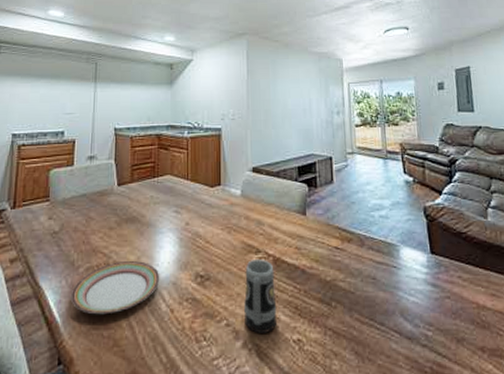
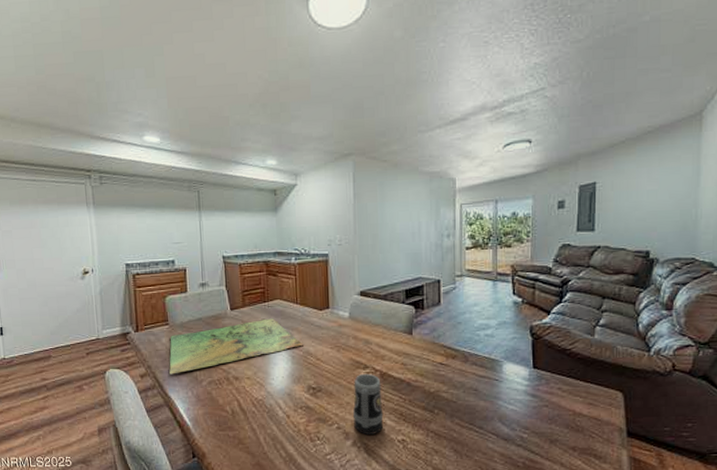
board game: none [44,195,192,259] -> present [169,318,303,375]
plate: present [70,261,160,315] -> none [197,376,276,419]

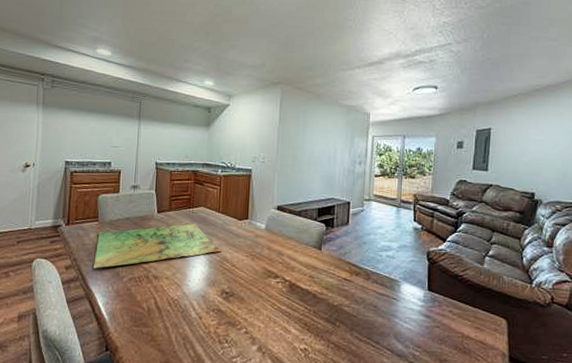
mug: present [353,373,384,435] -> none [261,282,289,342]

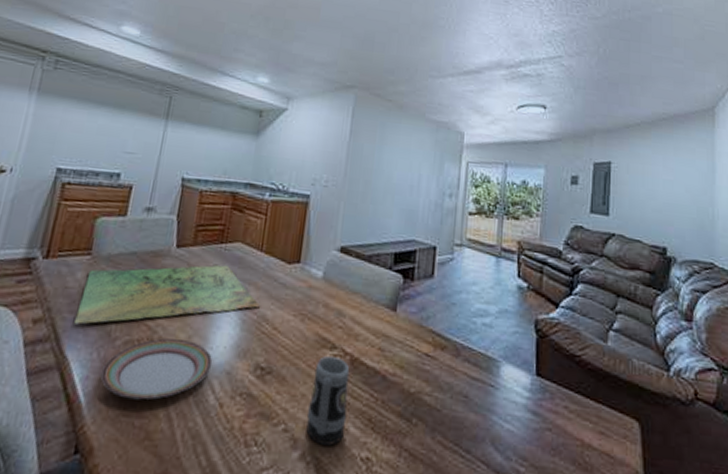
plate: none [116,275,192,316] -> present [100,338,213,400]
mug: none [261,282,289,342] -> present [306,355,350,446]

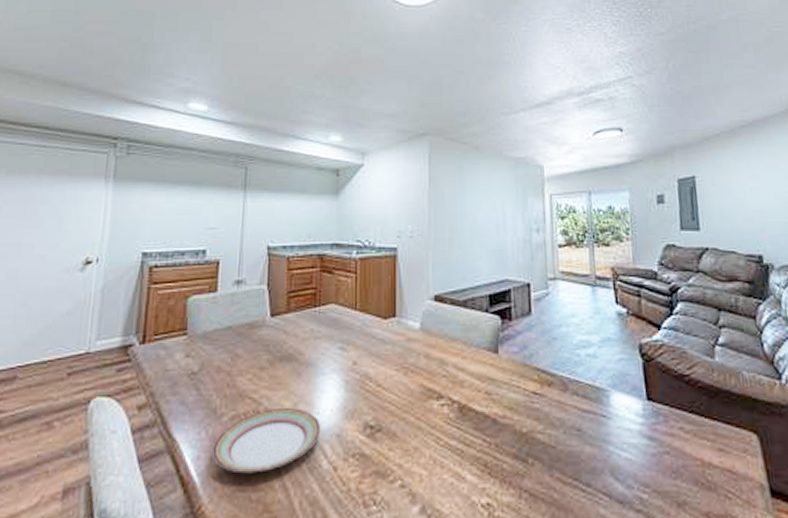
board game: present [74,264,260,325] -> none [179,328,361,406]
mug: present [306,355,350,446] -> none [423,405,462,496]

